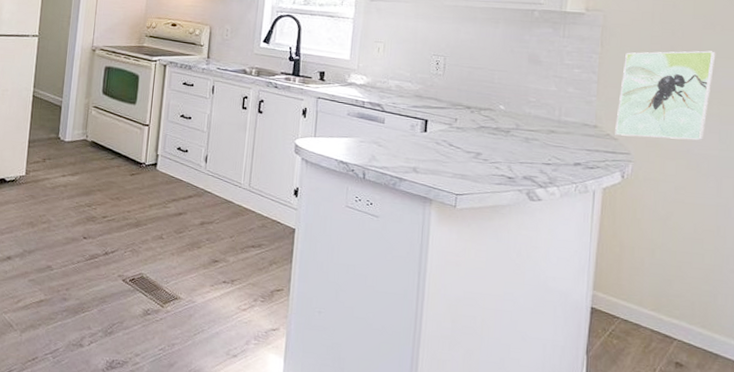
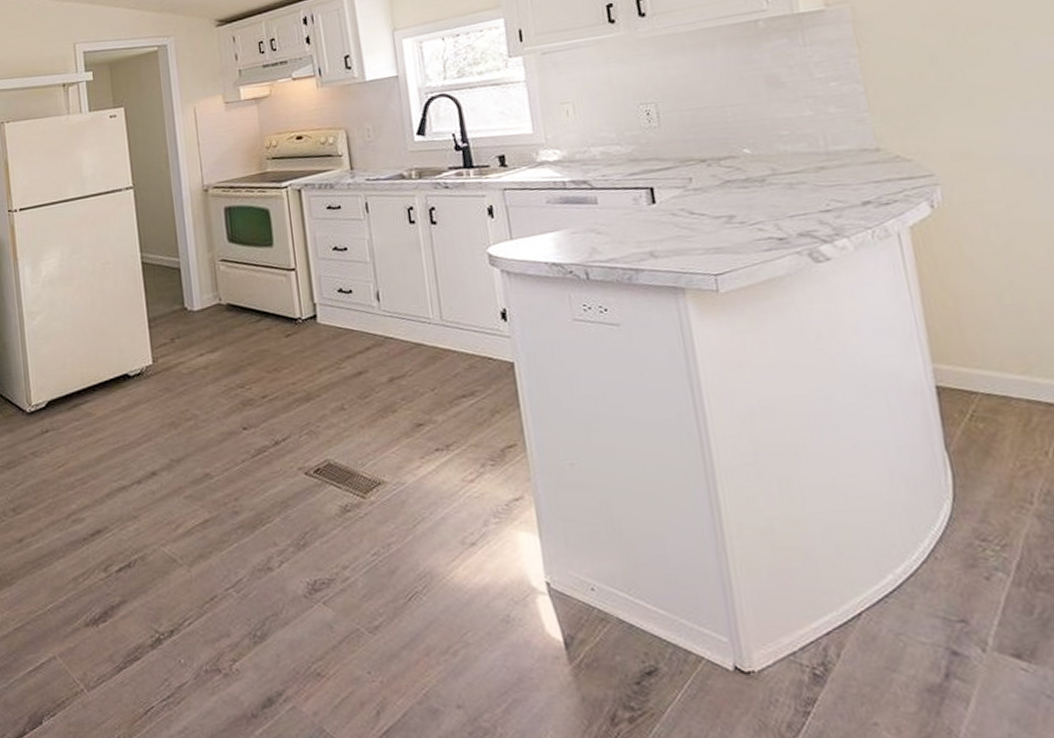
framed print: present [615,50,716,141] -> none [892,20,1028,155]

